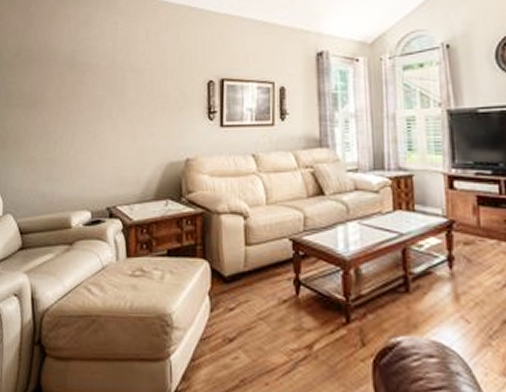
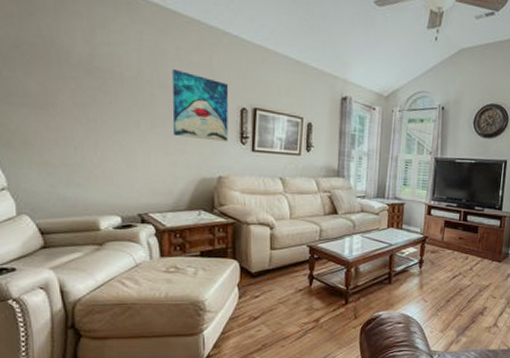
wall art: none [141,51,195,120] -> present [172,68,229,142]

